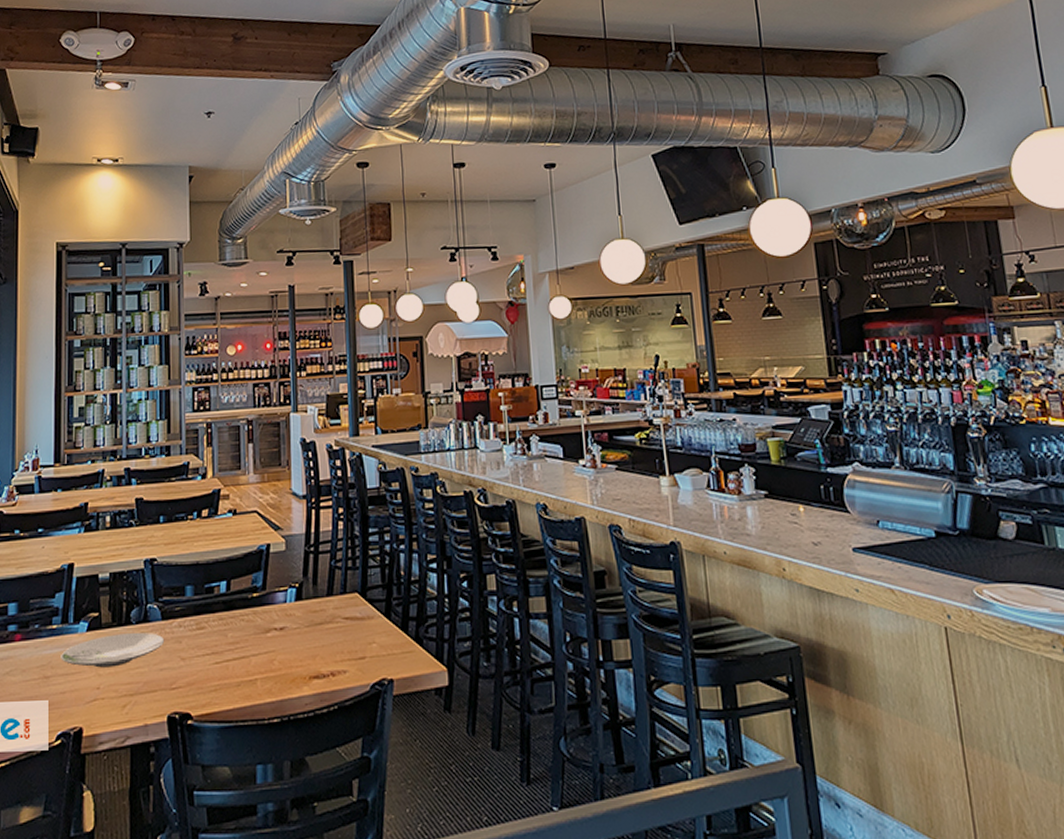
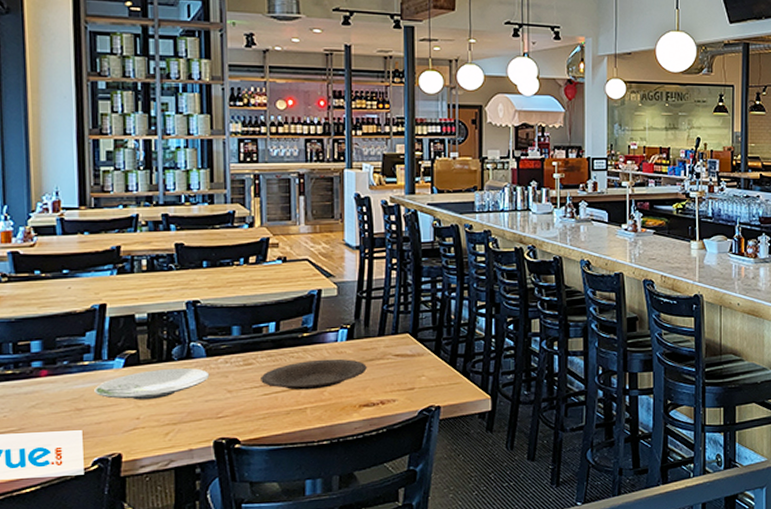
plate: none [212,622,316,659] -> present [261,358,367,390]

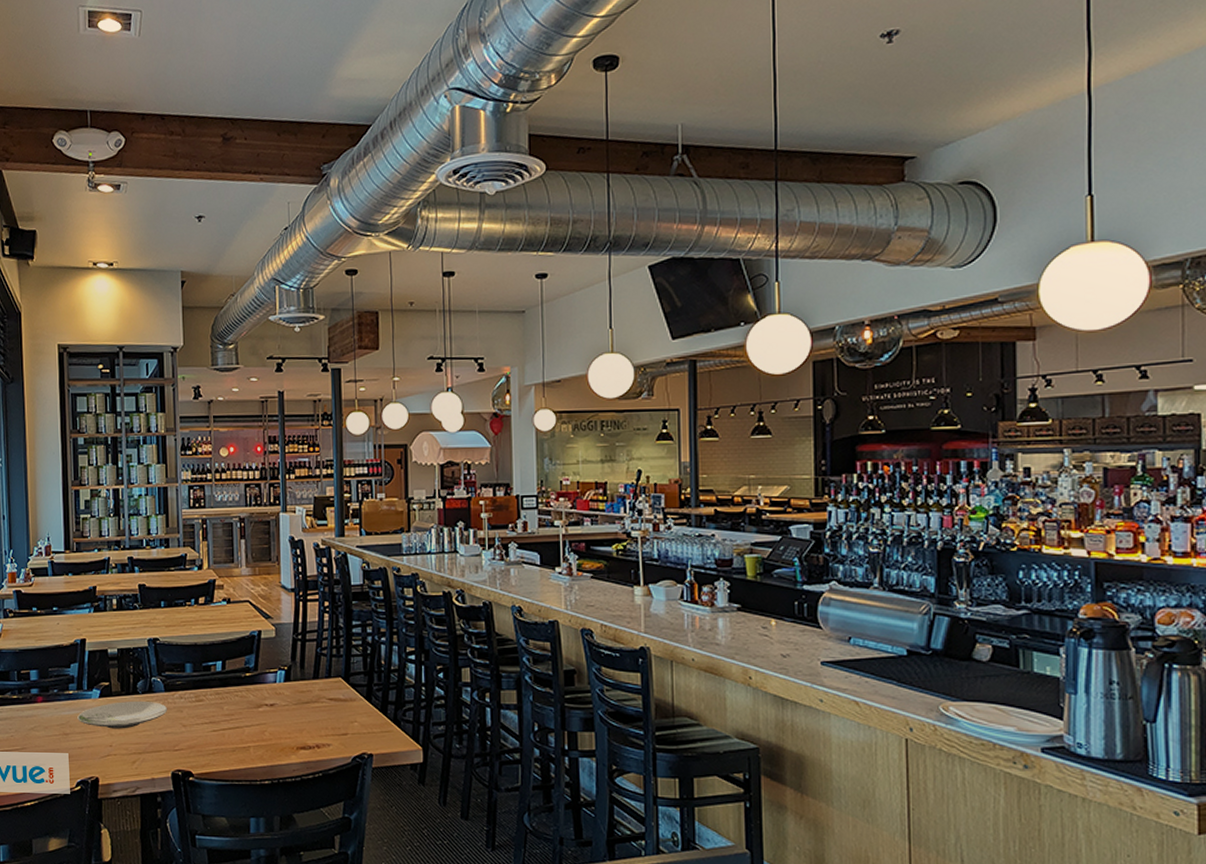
plate: present [261,358,367,390] -> none [210,699,303,729]

